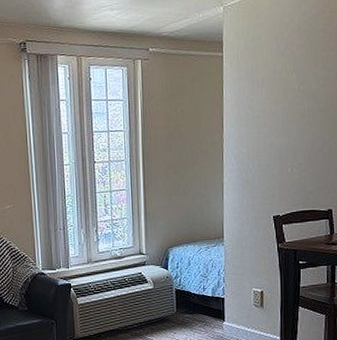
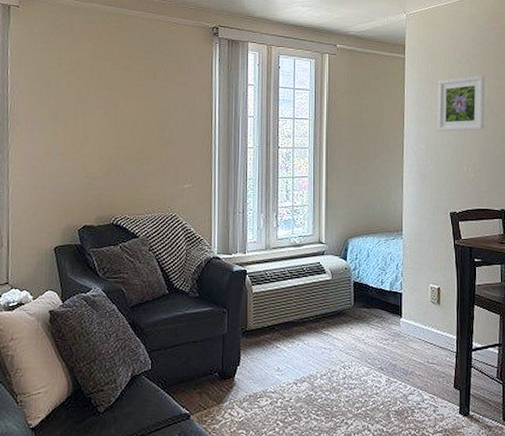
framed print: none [259,67,312,133] -> present [437,75,486,132]

